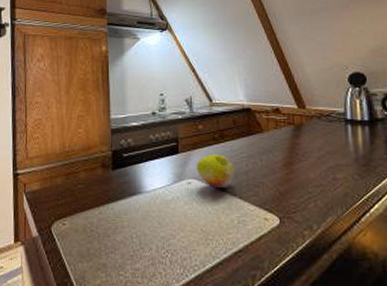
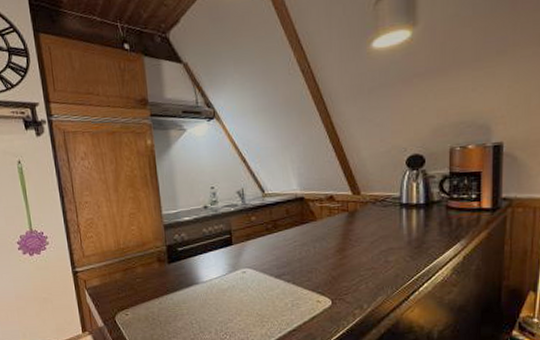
fruit: present [196,154,234,187] -> none [250,243,288,275]

